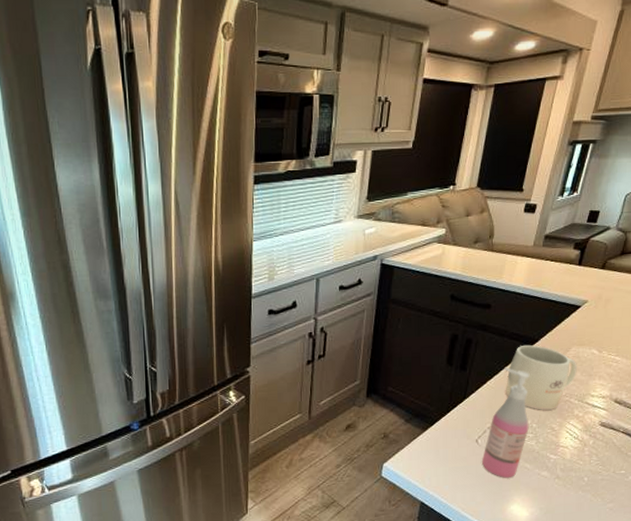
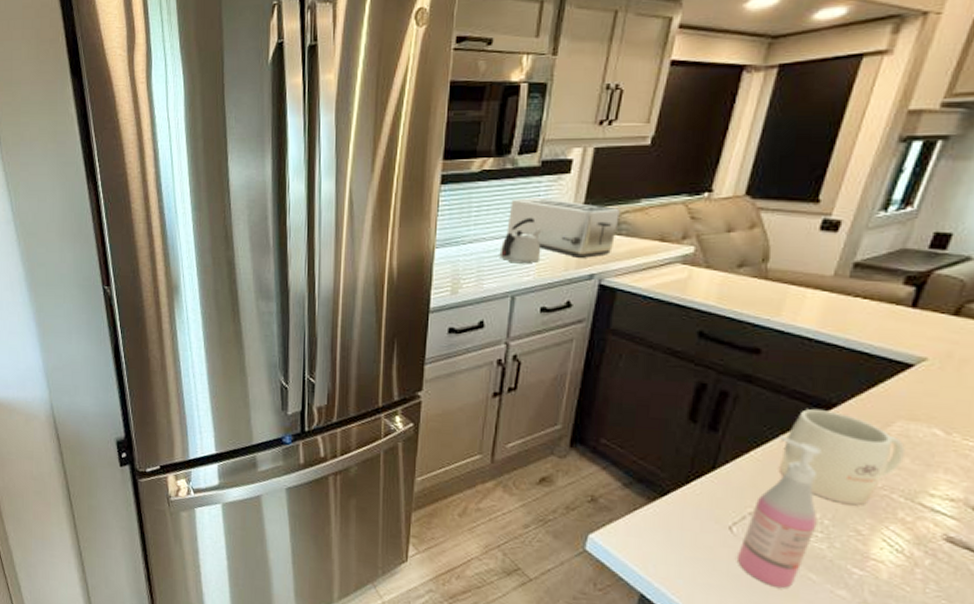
kettle: none [305,211,337,251] -> present [499,217,542,264]
toaster: none [309,194,393,243] -> present [506,198,620,258]

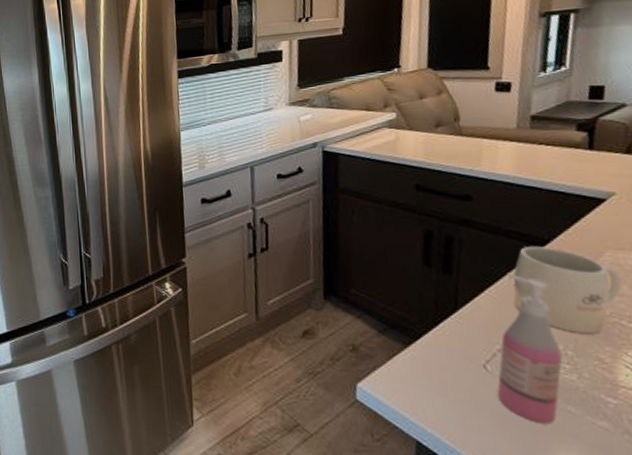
kettle: present [499,217,542,264] -> none [234,99,270,139]
toaster: present [506,198,620,258] -> none [237,83,329,130]

